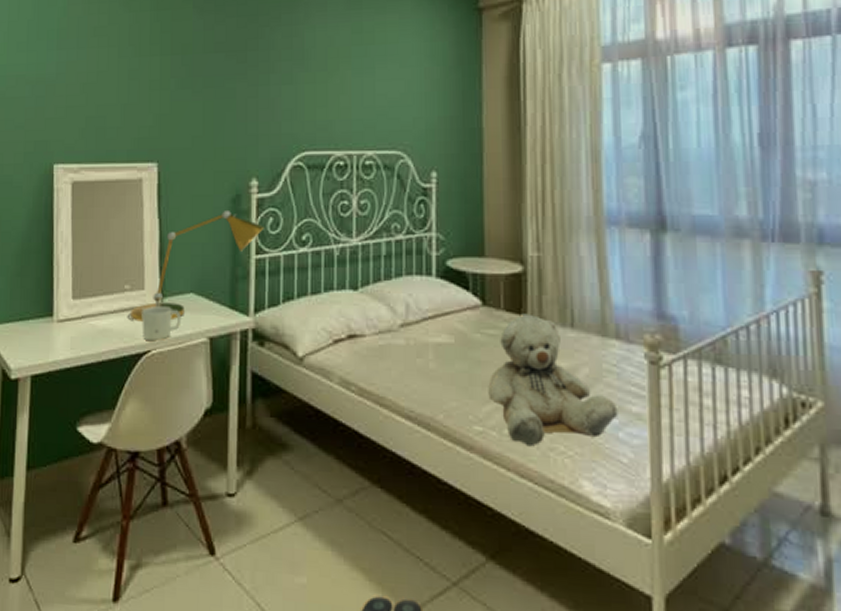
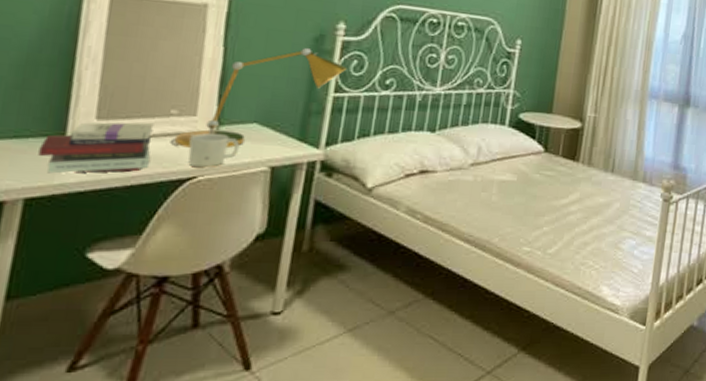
books: none [37,300,114,352] -> present [38,122,154,174]
teddy bear: present [488,313,618,447] -> none [538,160,637,262]

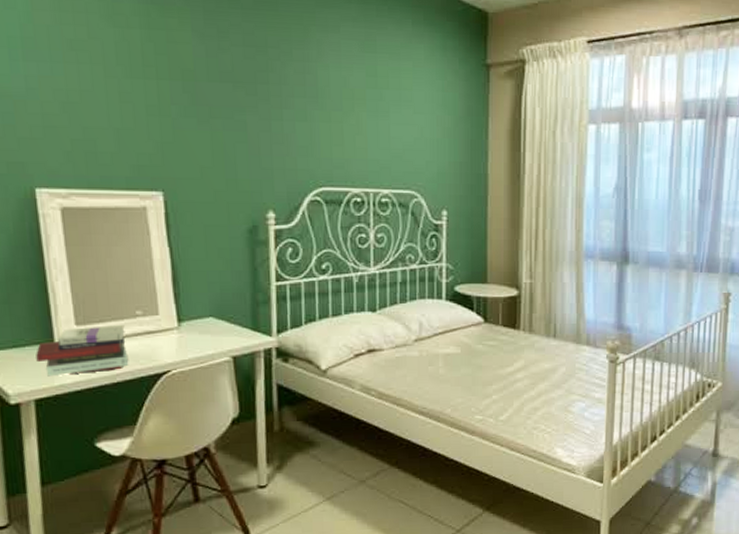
desk lamp: present [170,47,347,148] -> none [141,239,284,345]
mug: present [187,133,240,168] -> none [158,329,202,362]

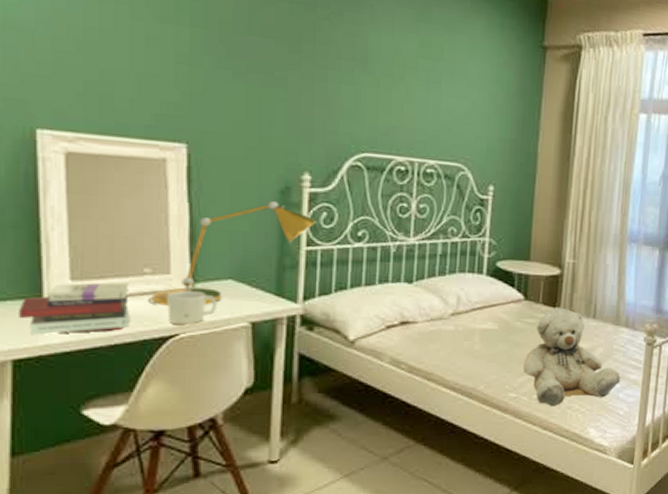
desk lamp: none [141,239,284,345] -> present [147,200,317,306]
mug: none [158,329,202,362] -> present [167,290,218,326]
teddy bear: none [487,328,585,428] -> present [523,307,621,407]

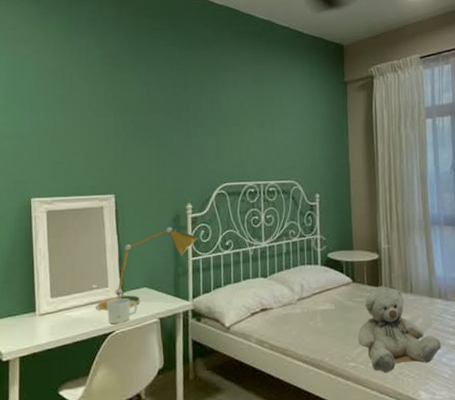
books: present [19,282,131,335] -> none [23,296,86,339]

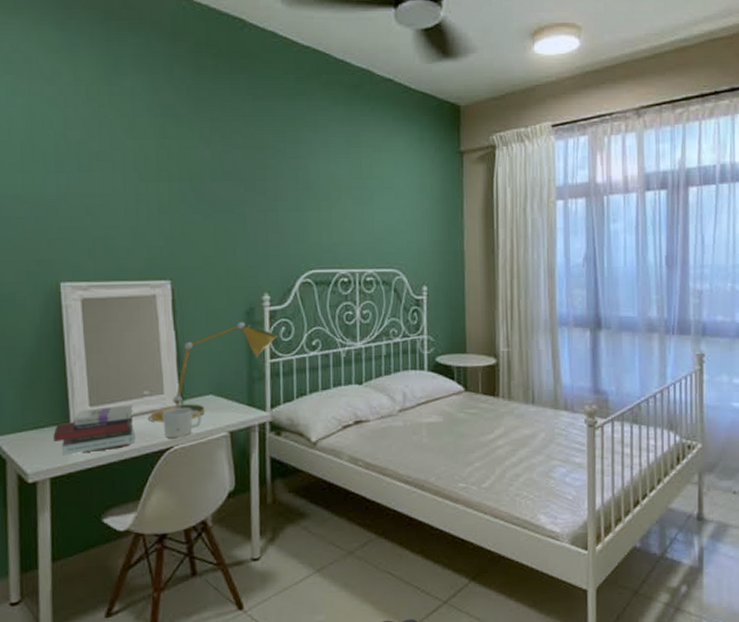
books: none [23,296,86,339] -> present [53,405,136,456]
teddy bear: present [358,286,442,373] -> none [470,395,566,495]

